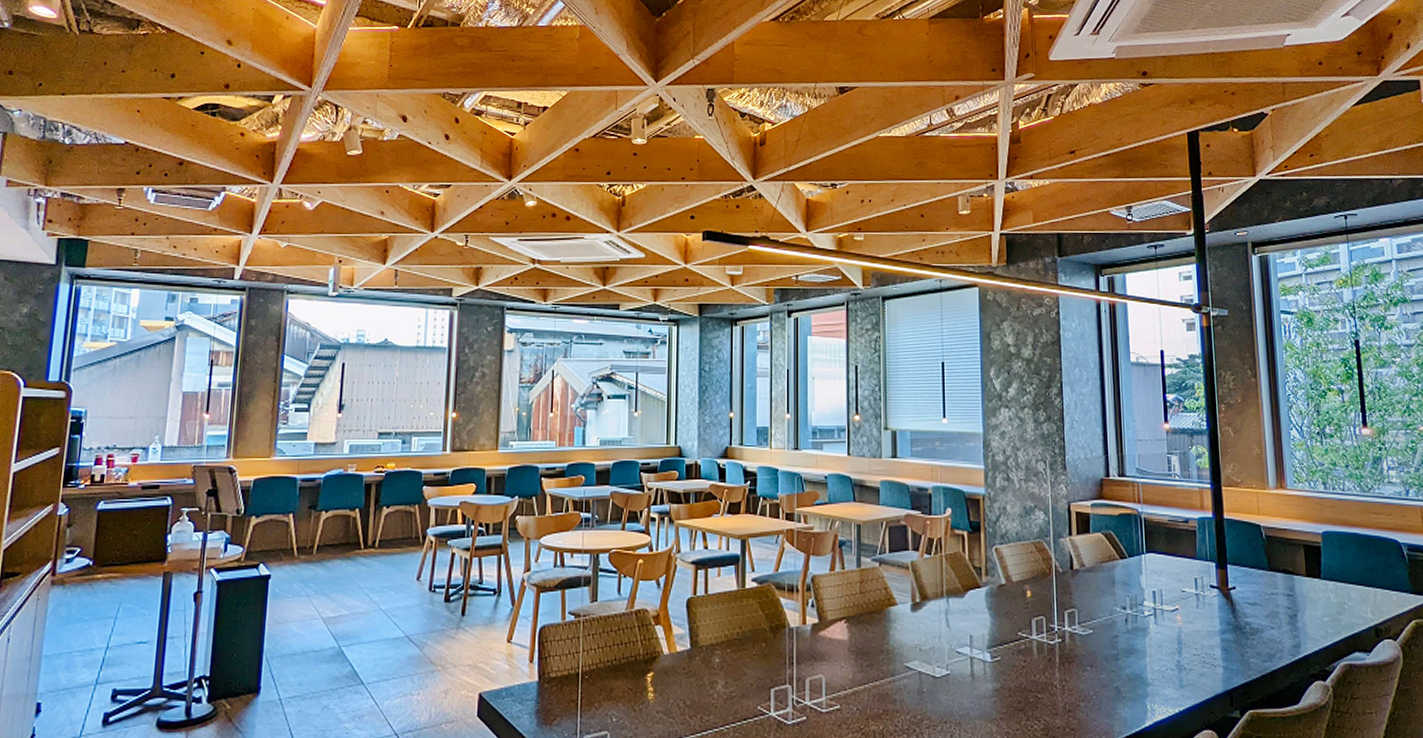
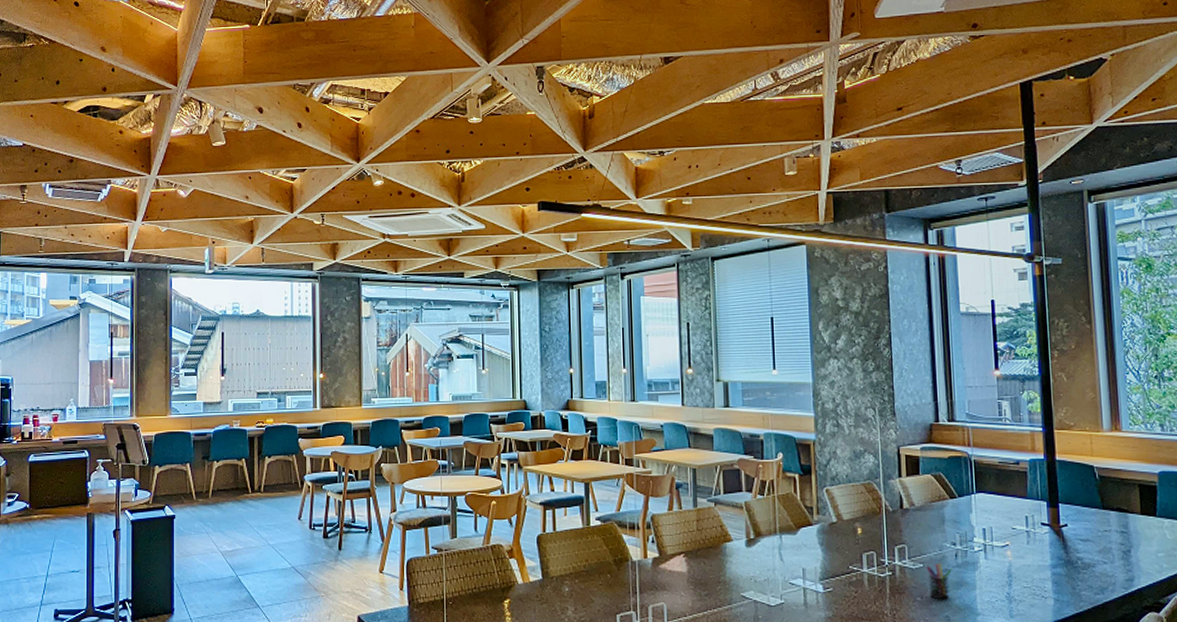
pen holder: none [1096,628,1122,669] -> present [926,562,952,600]

